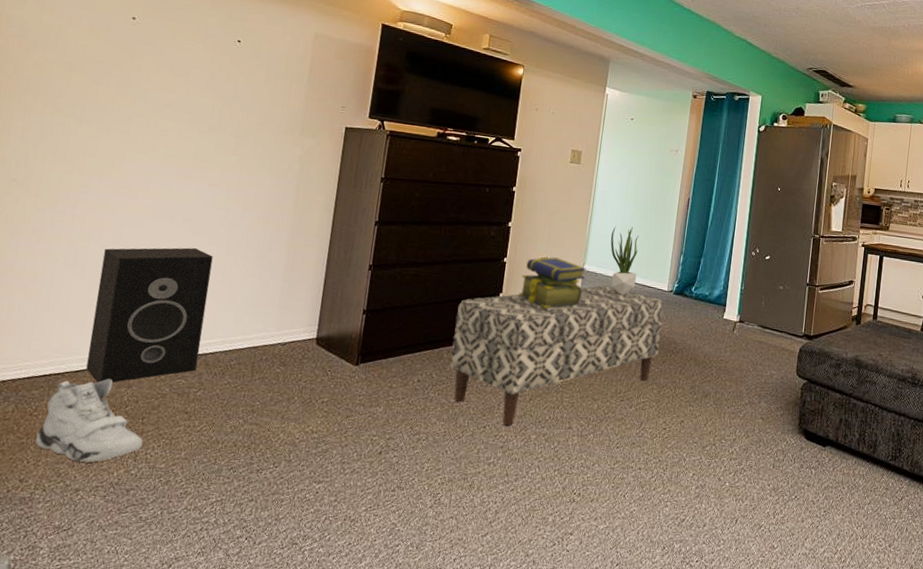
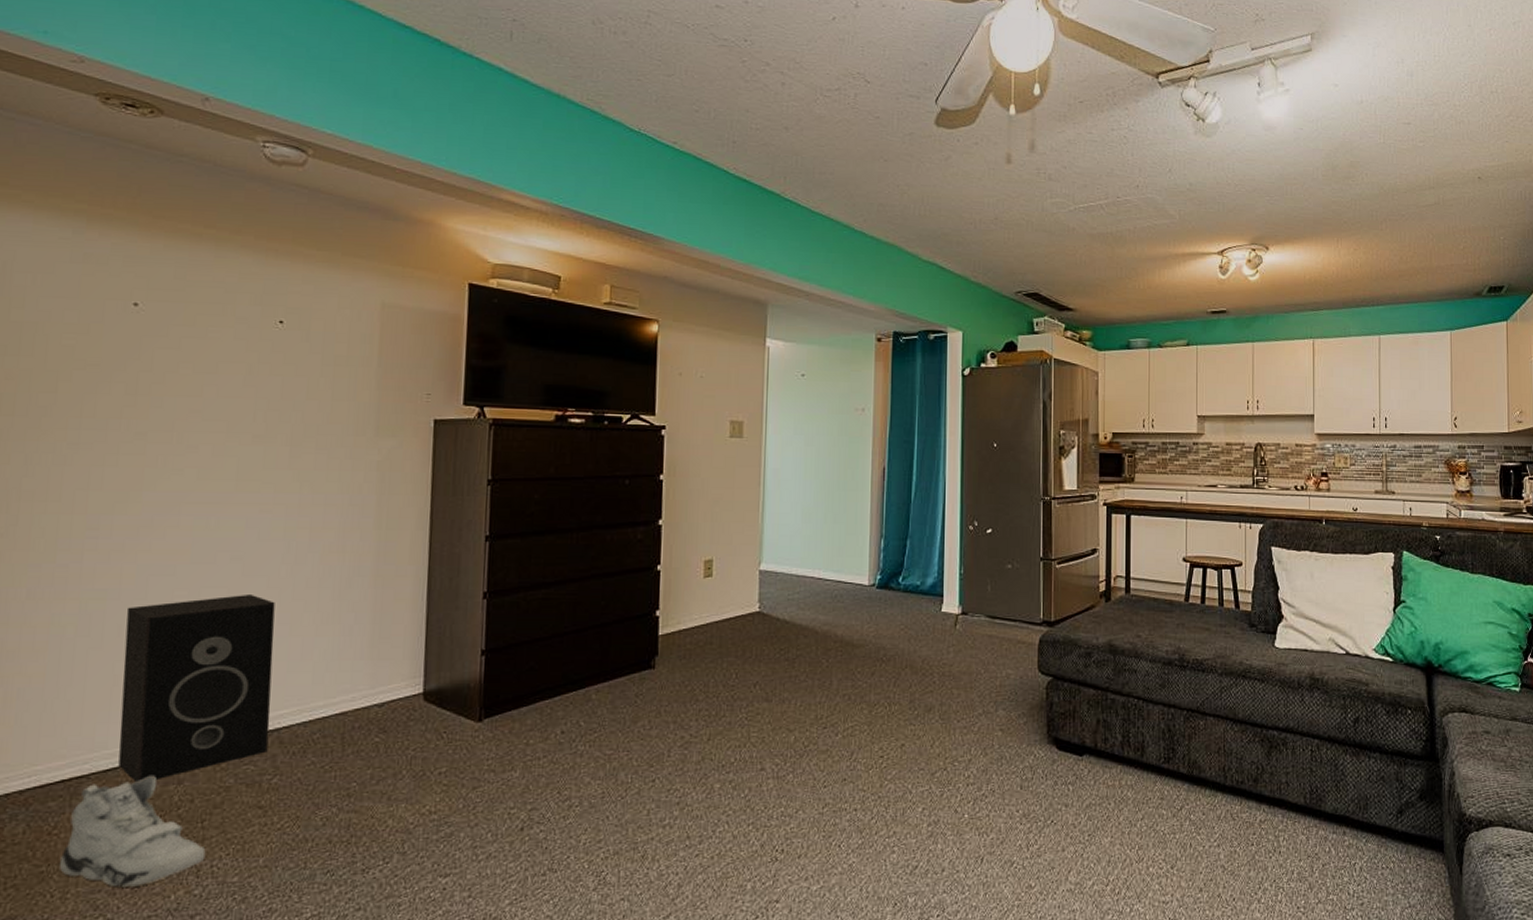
bench: present [450,285,664,426] -> none [601,586,866,776]
stack of books: present [519,257,587,308] -> none [681,558,764,623]
potted plant: present [610,226,639,295] -> none [790,510,828,596]

